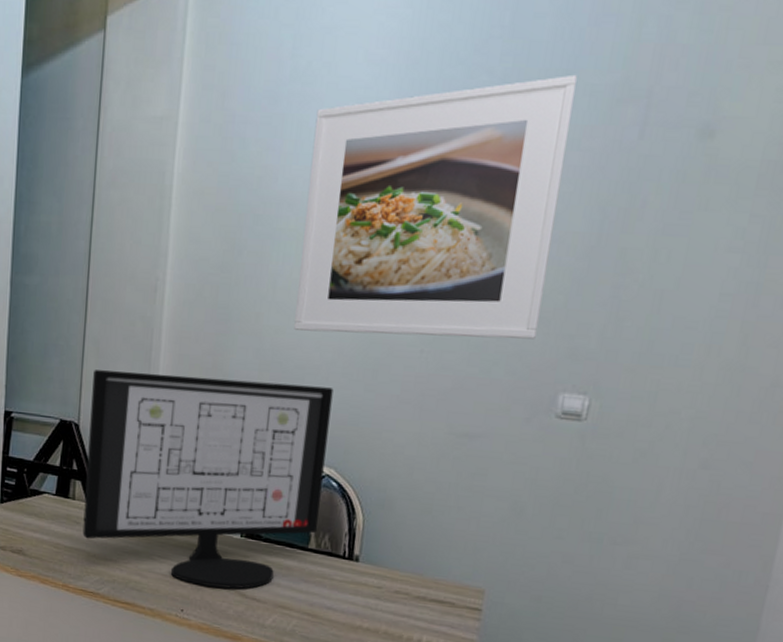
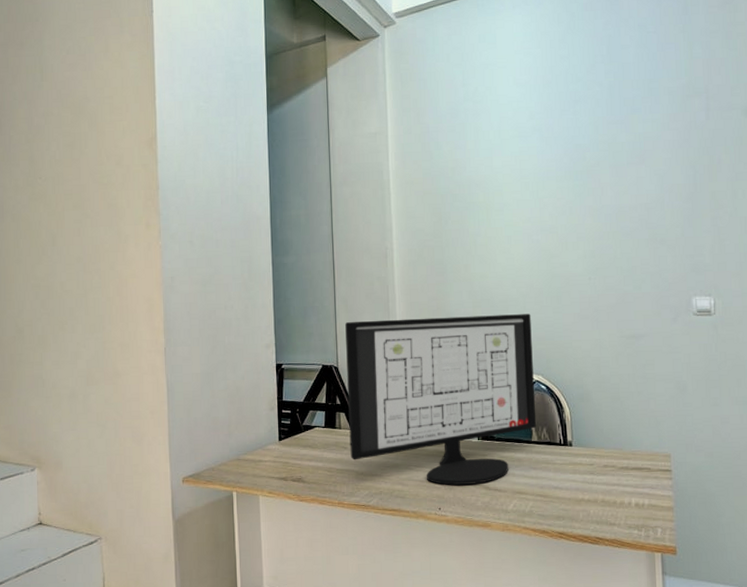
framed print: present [294,74,578,340] -> none [486,82,667,274]

